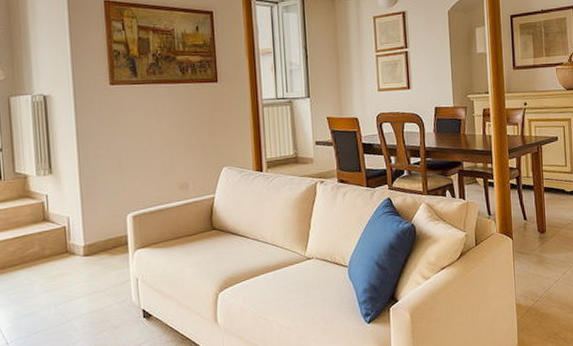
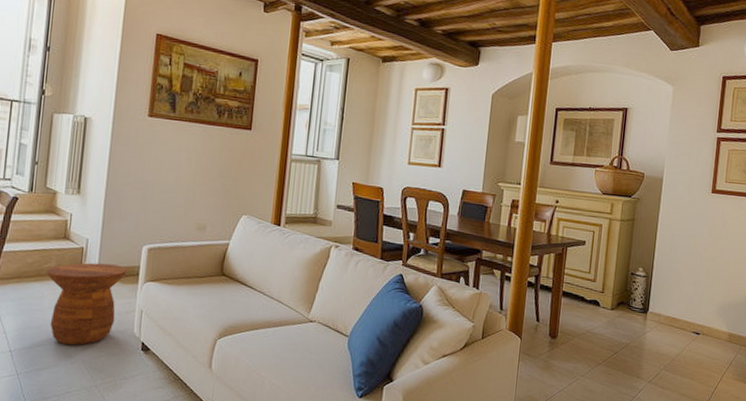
side table: none [31,238,116,327] -> present [46,262,128,345]

